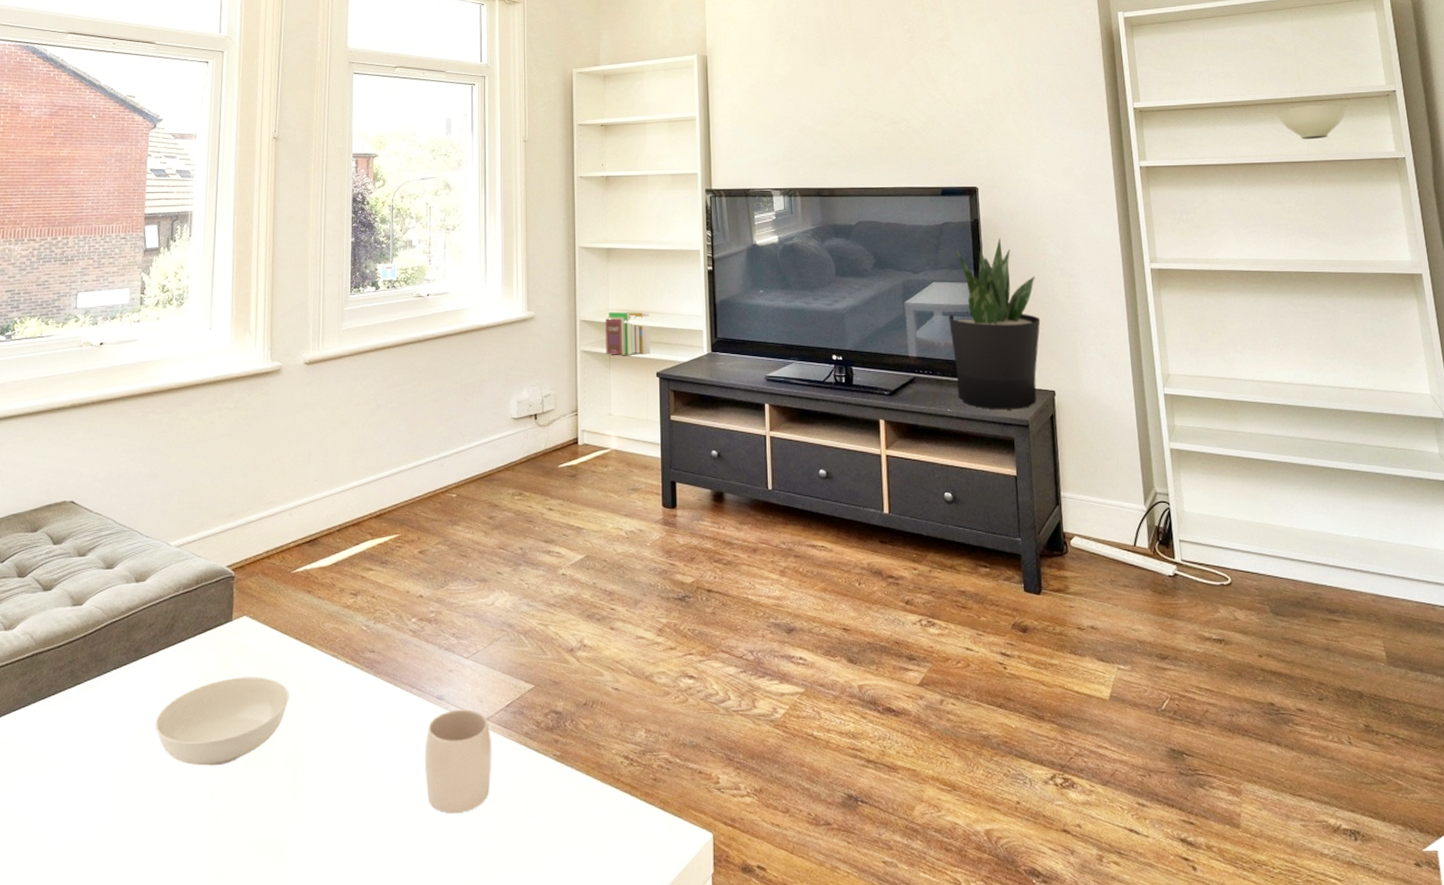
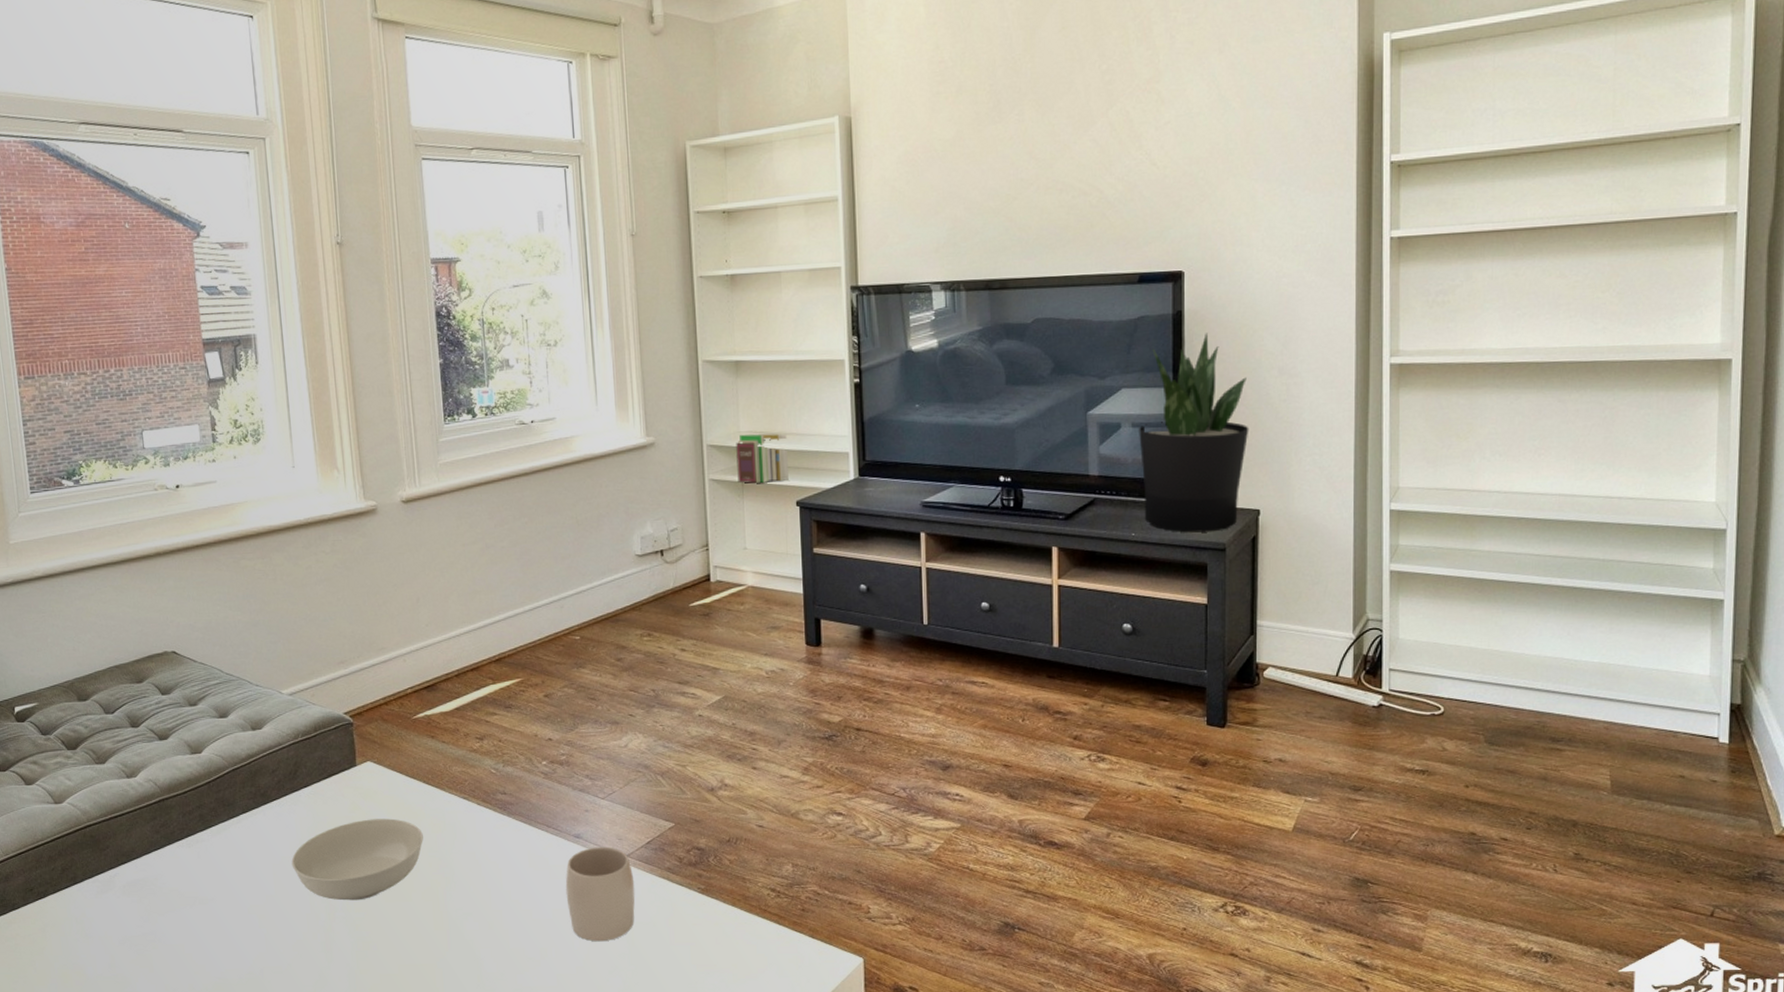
bowl: present [1277,104,1347,140] -> none [1577,145,1671,195]

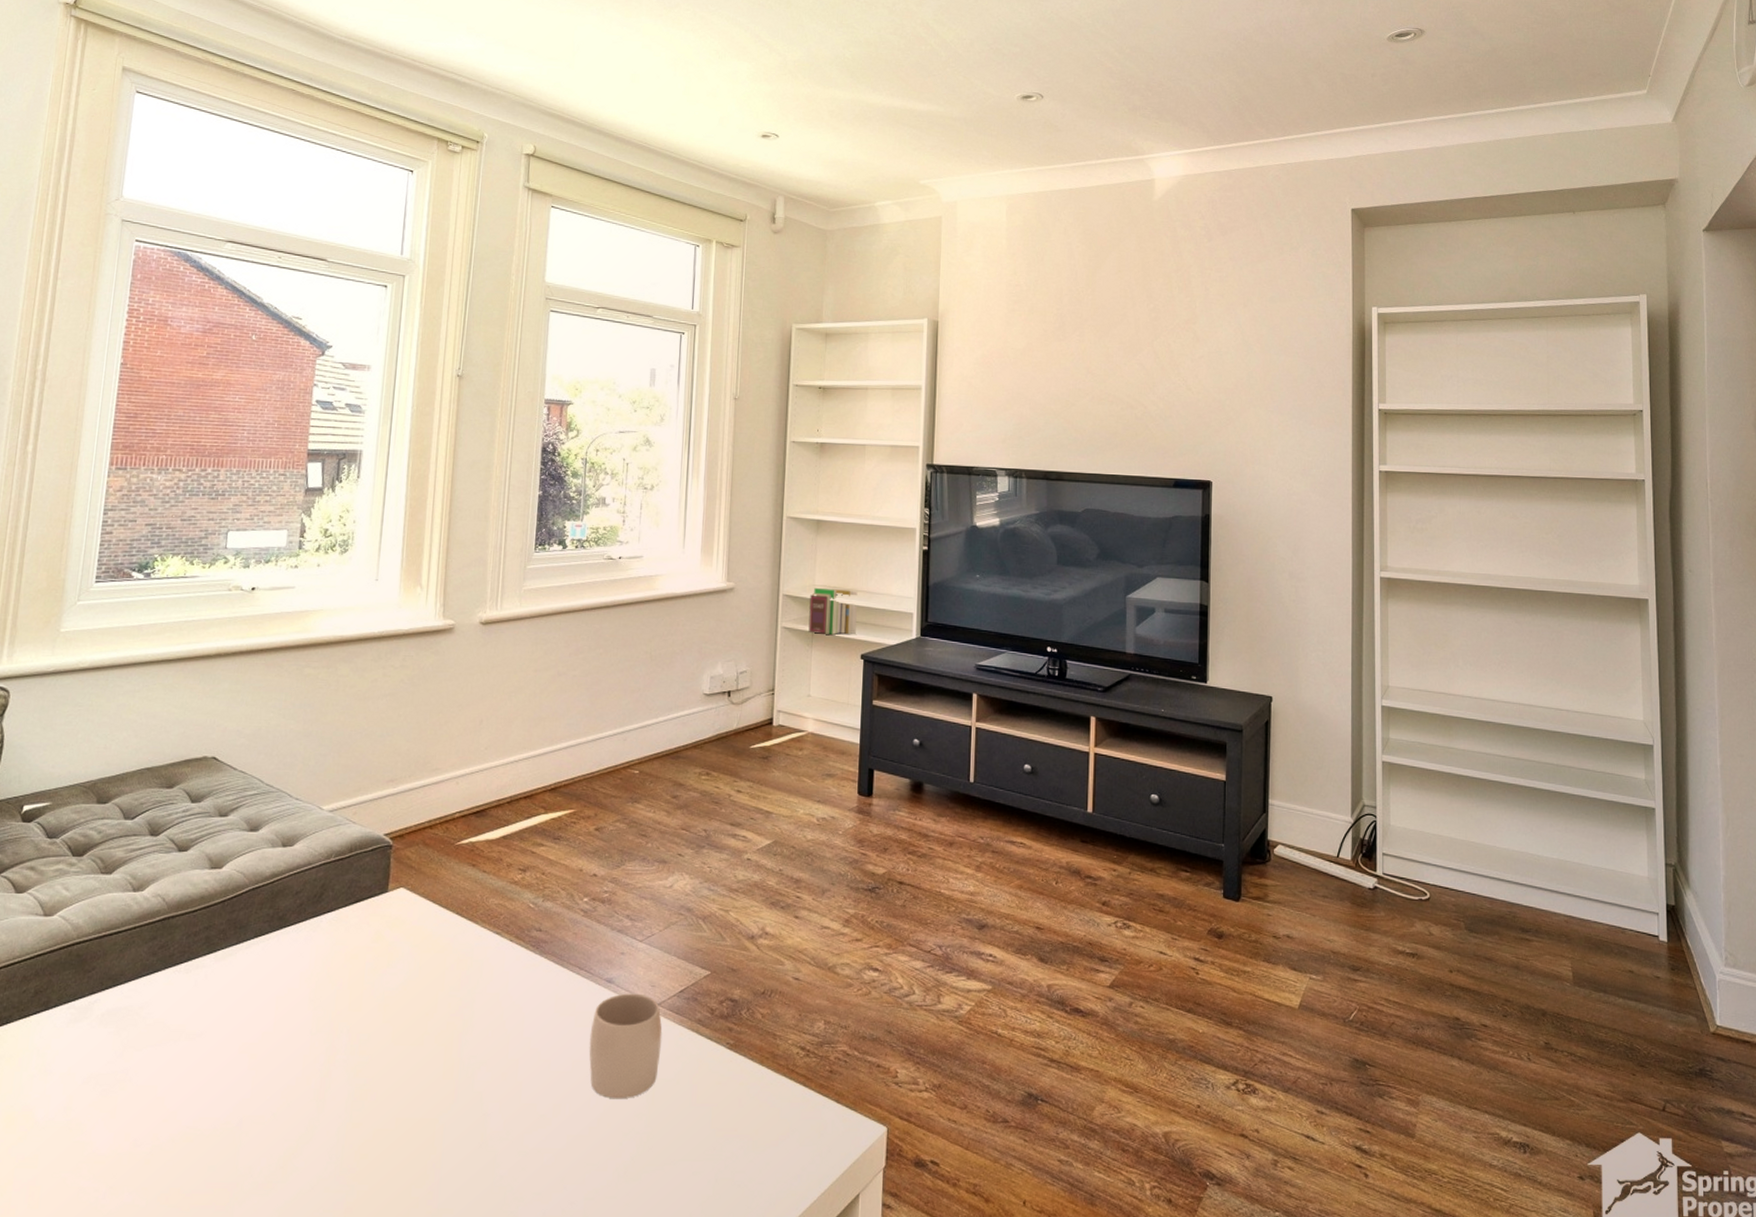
bowl: present [291,818,424,901] -> none [298,951,447,1042]
planter: present [1139,333,1249,533] -> none [1170,536,1264,714]

